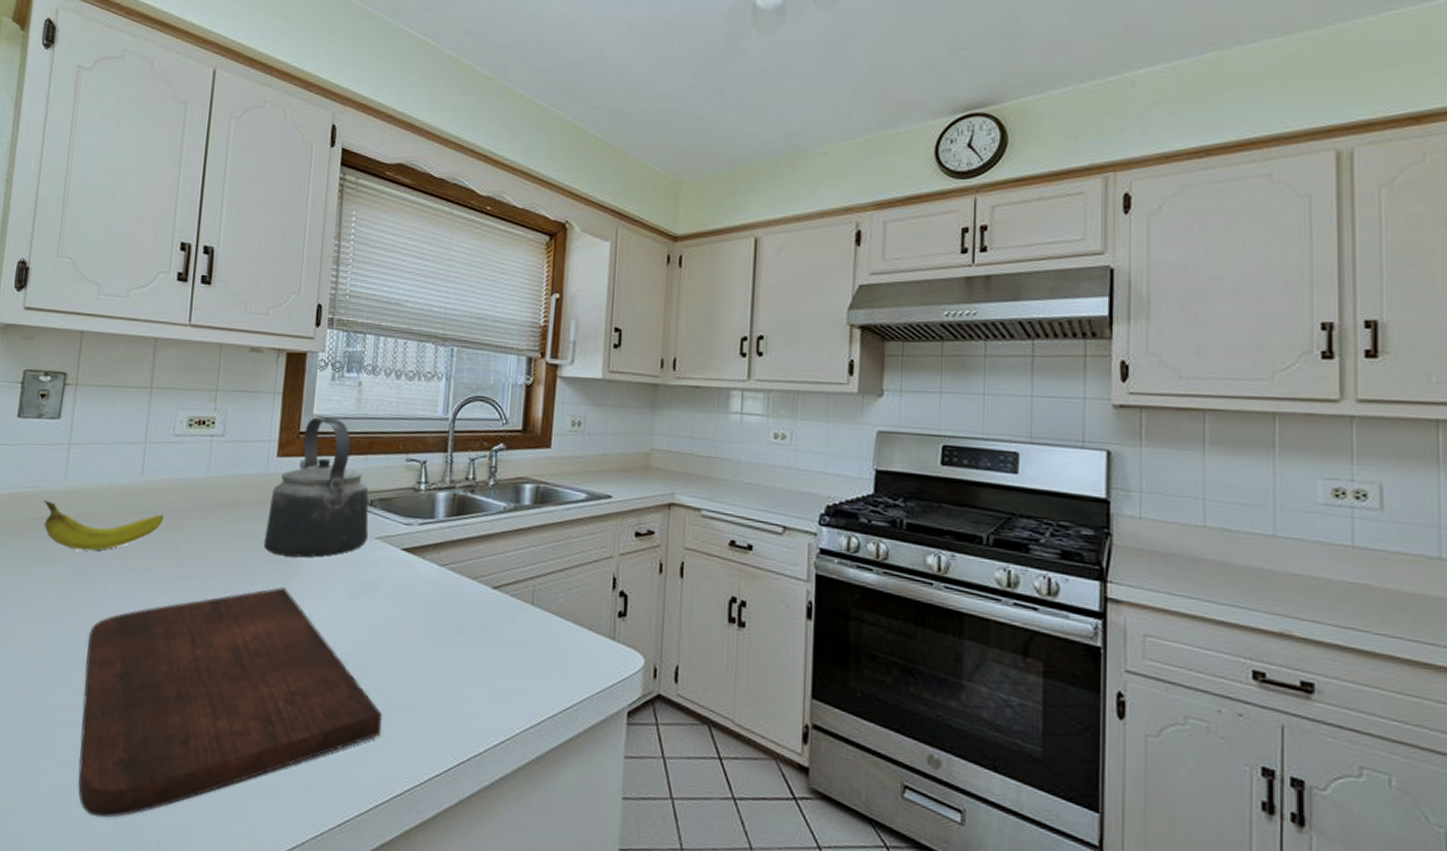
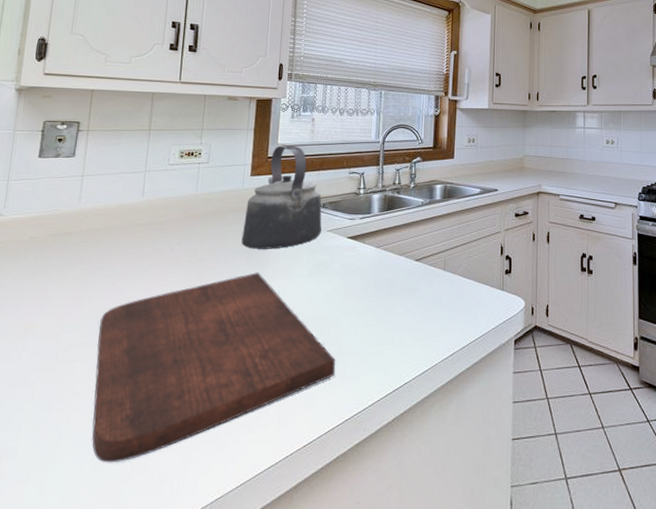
fruit: present [44,500,164,551] -> none [61,220,161,256]

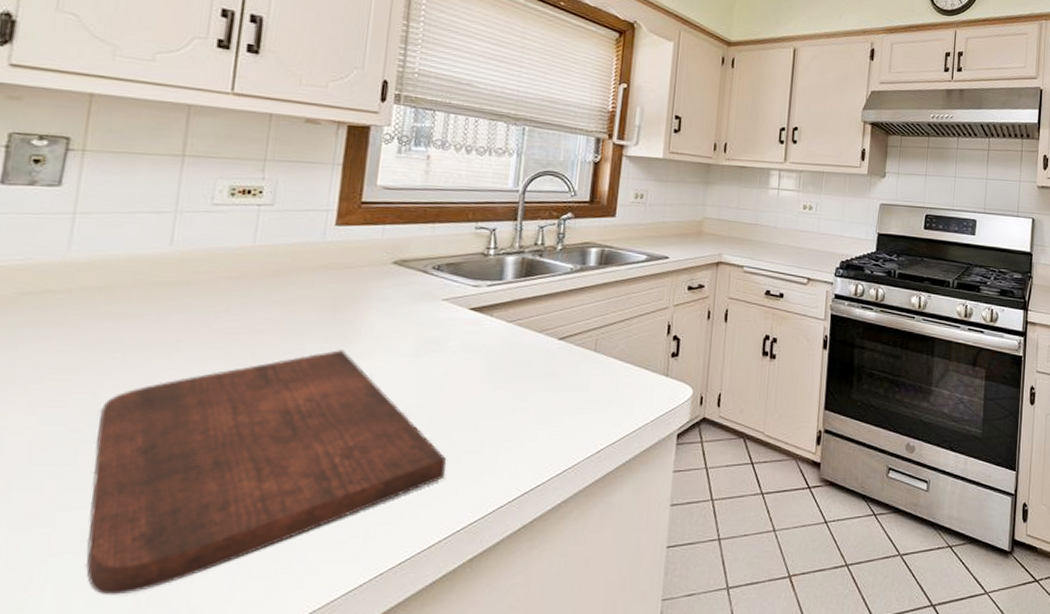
kettle: present [241,145,322,249] -> none [319,187,436,321]

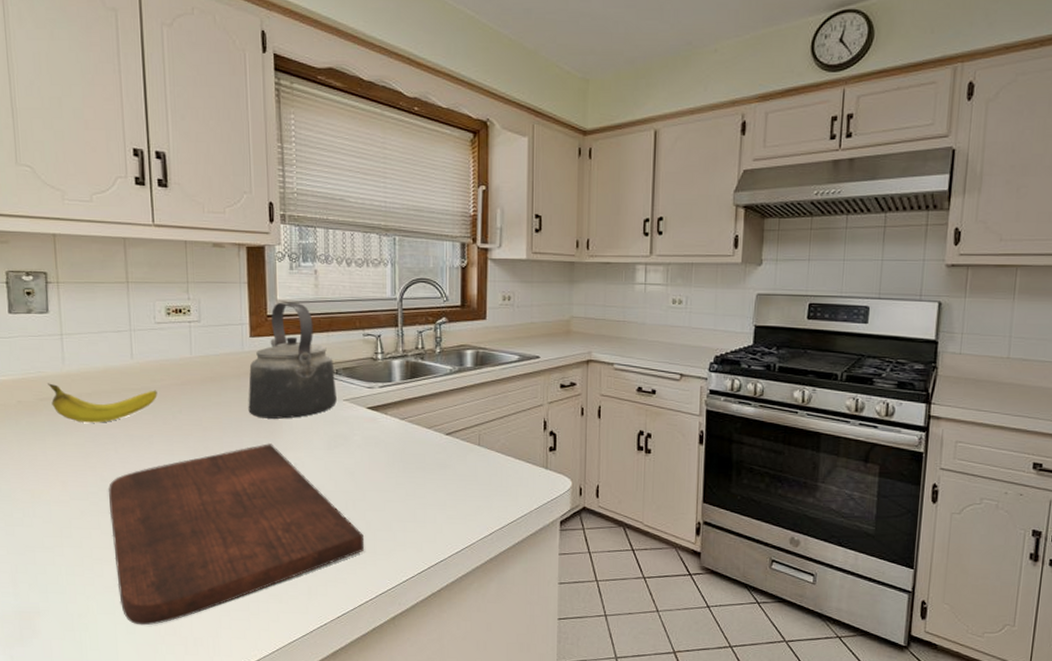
fruit: none [38,273,199,325] -> present [48,383,157,423]
kettle: none [319,187,436,321] -> present [248,302,337,419]

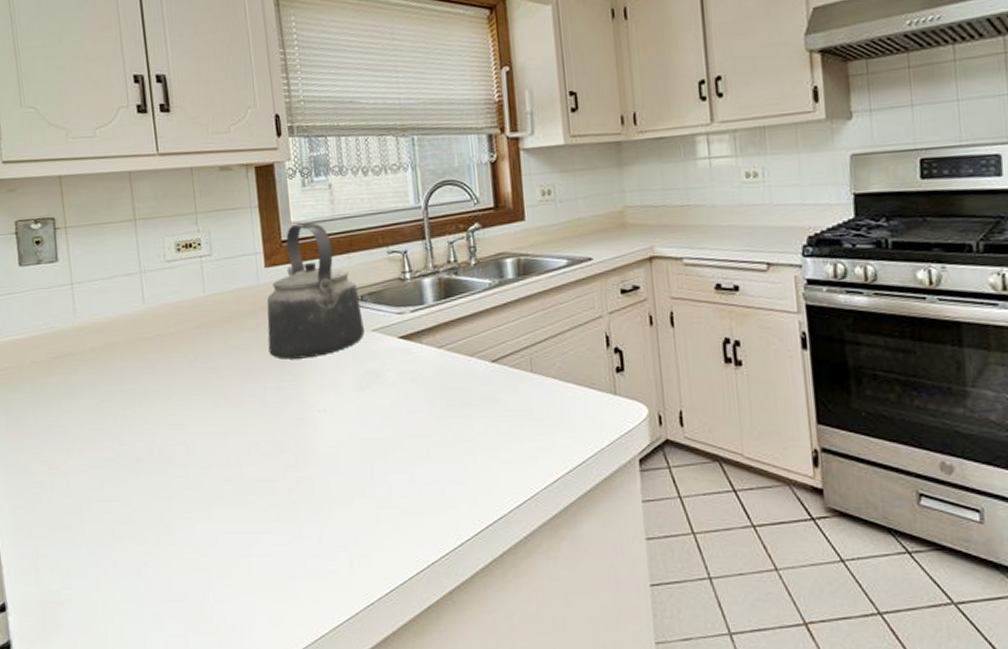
fruit: present [48,383,157,423] -> none [60,336,172,380]
cutting board: present [109,443,365,626] -> none [127,388,410,613]

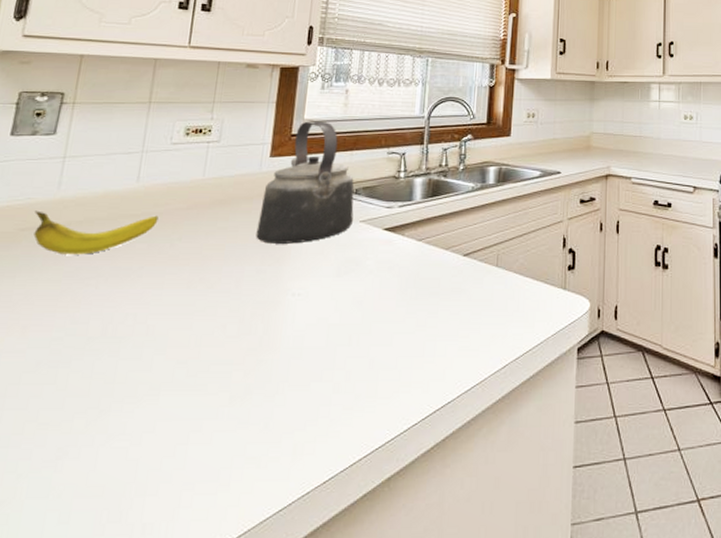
fruit: none [60,336,172,380] -> present [34,210,159,255]

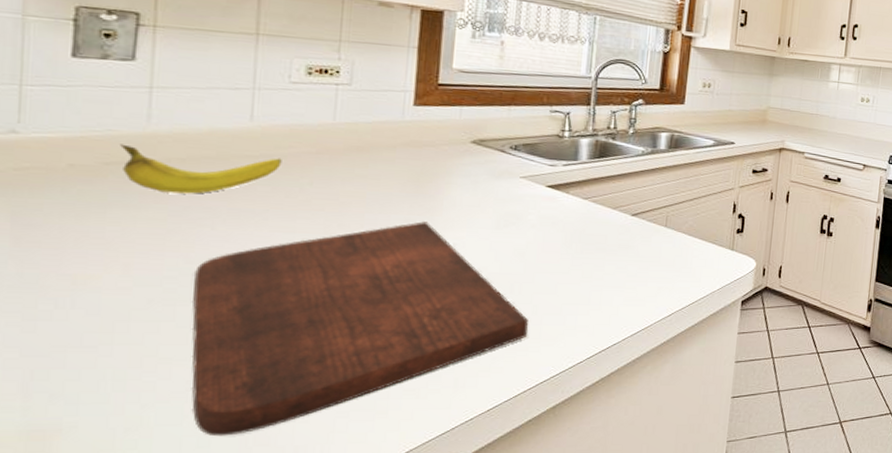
cutting board: none [58,272,366,511] -> present [191,221,529,437]
kettle: present [256,121,354,244] -> none [402,70,513,195]

